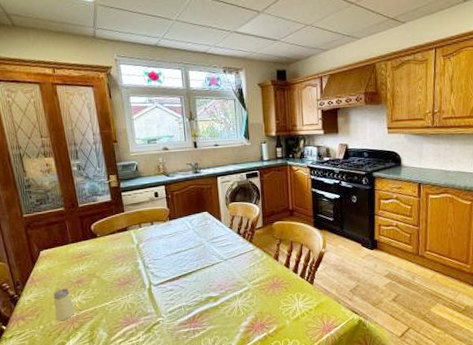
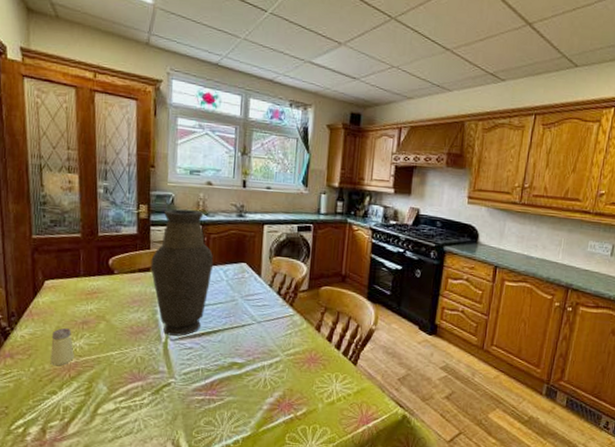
vase: none [126,173,180,282] -> present [150,209,214,336]

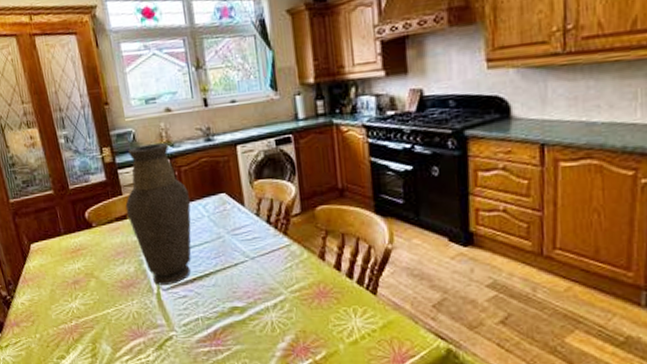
saltshaker: present [50,328,74,366] -> none [48,291,74,330]

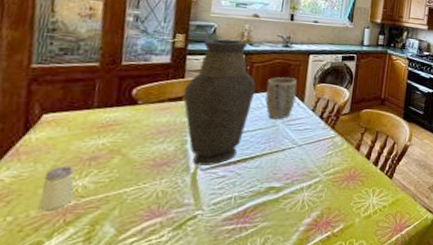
saltshaker: none [48,291,74,330] -> present [38,167,75,211]
plant pot: none [199,178,235,230] -> present [265,77,298,119]

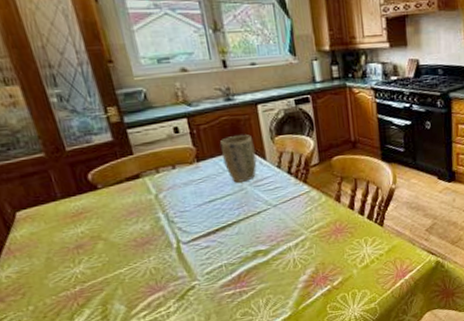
saltshaker: present [38,167,75,211] -> none [43,257,78,298]
vase: present [183,39,256,165] -> none [137,101,213,240]

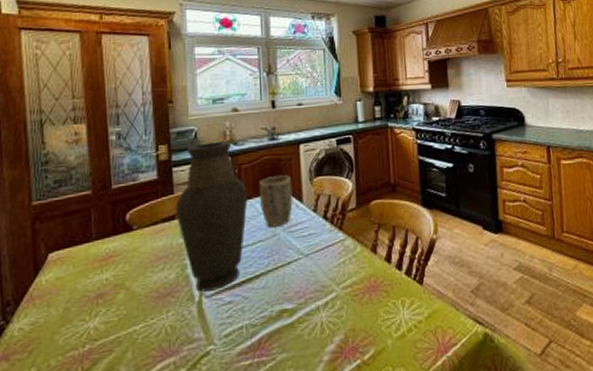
vase: none [137,101,213,240] -> present [175,140,248,292]

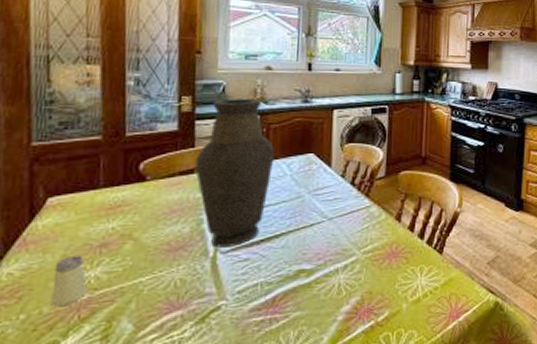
saltshaker: none [57,308,88,359] -> present [51,256,87,307]
plant pot: present [258,175,293,227] -> none [286,139,322,189]

